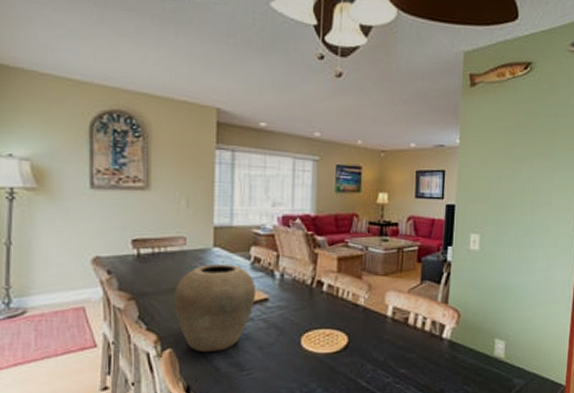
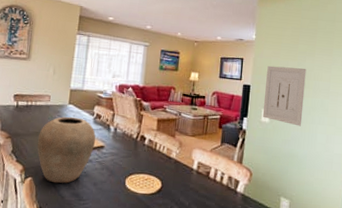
wall art: none [471,178,524,252] -> present [262,65,307,126]

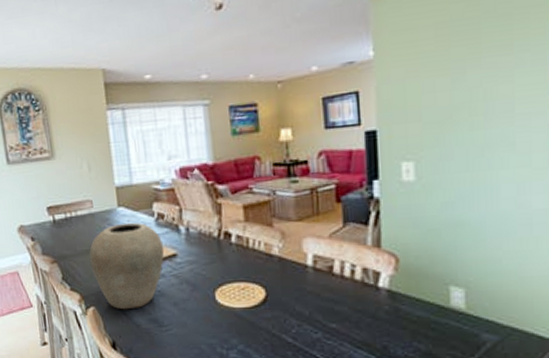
wall art: present [262,65,307,126] -> none [401,84,472,178]

